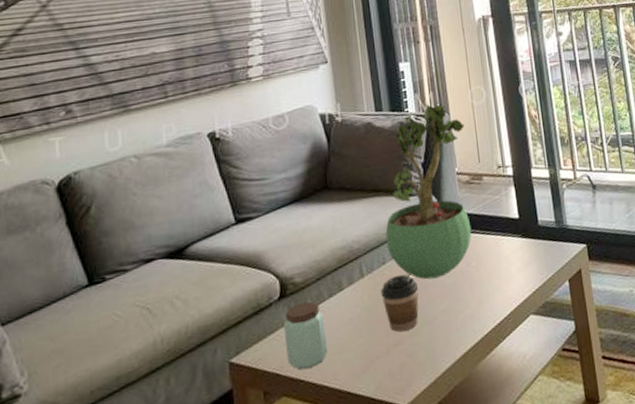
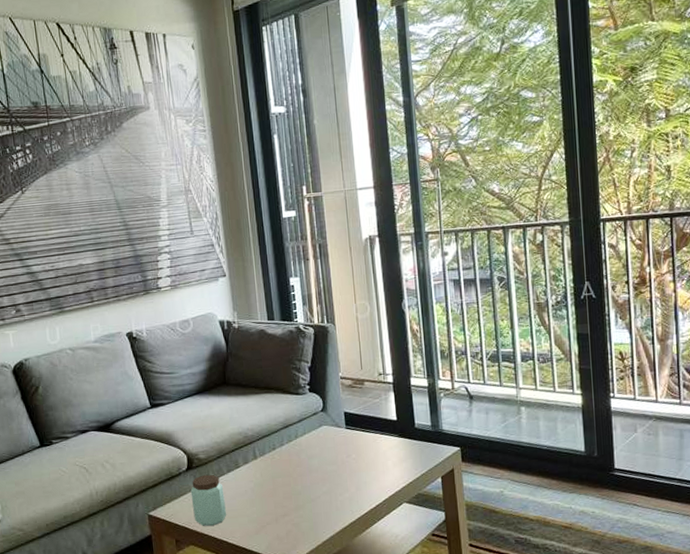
coffee cup: present [381,275,419,332] -> none [271,460,304,506]
potted plant: present [385,103,472,280] -> none [275,314,353,466]

